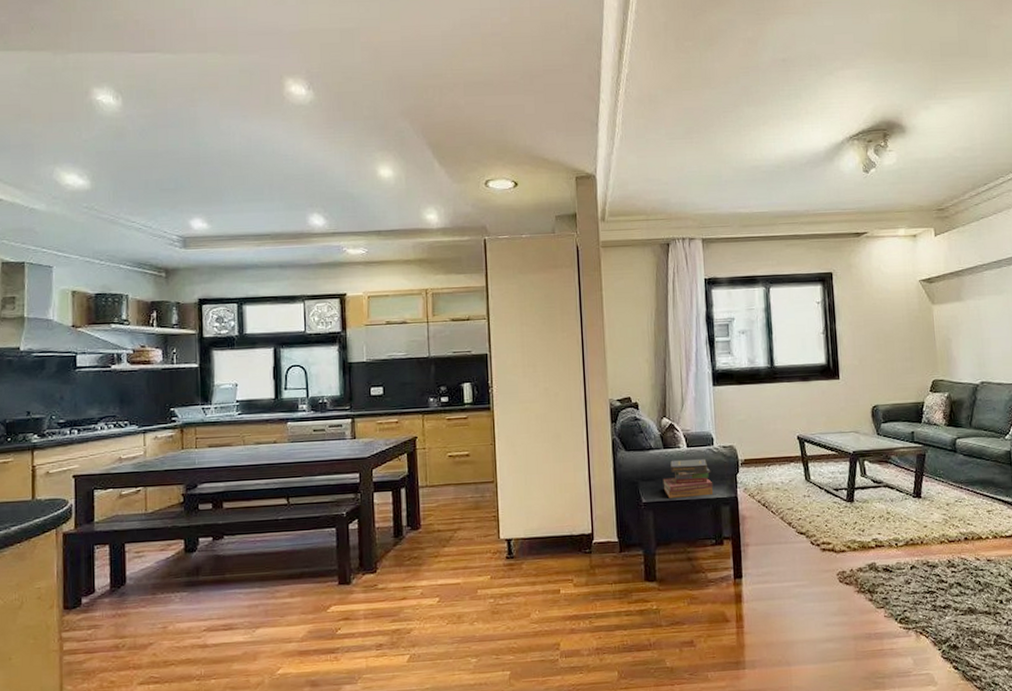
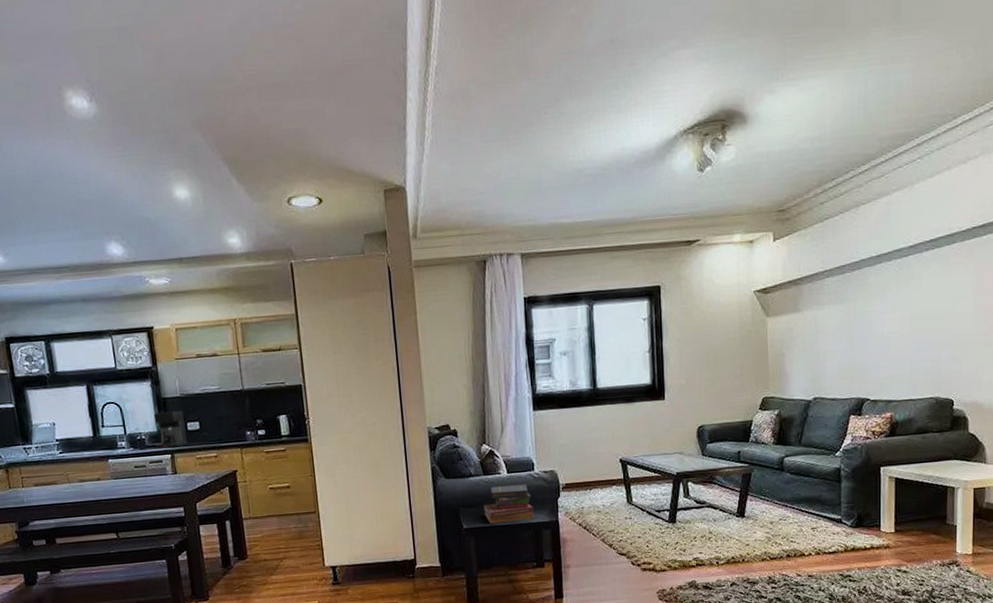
coffee maker: none [337,376,370,413] -> present [153,411,188,449]

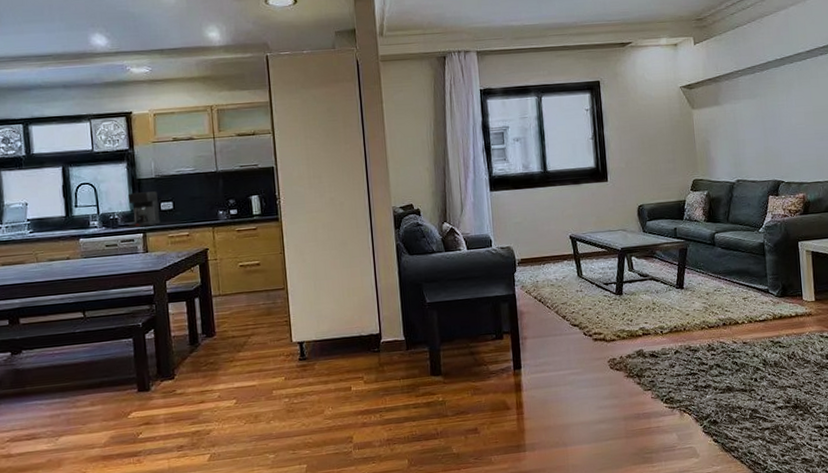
books: present [483,484,535,524] -> none [445,260,493,298]

